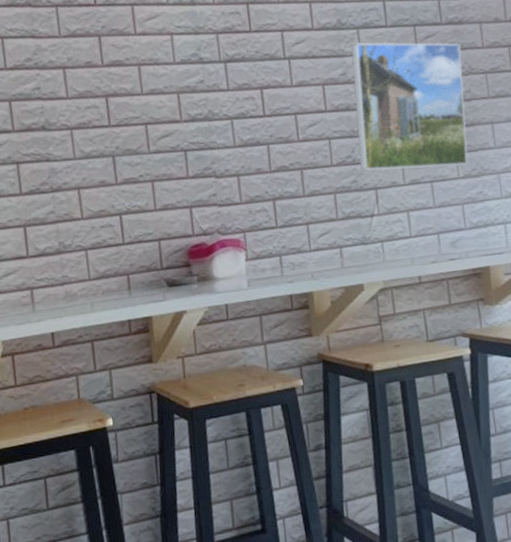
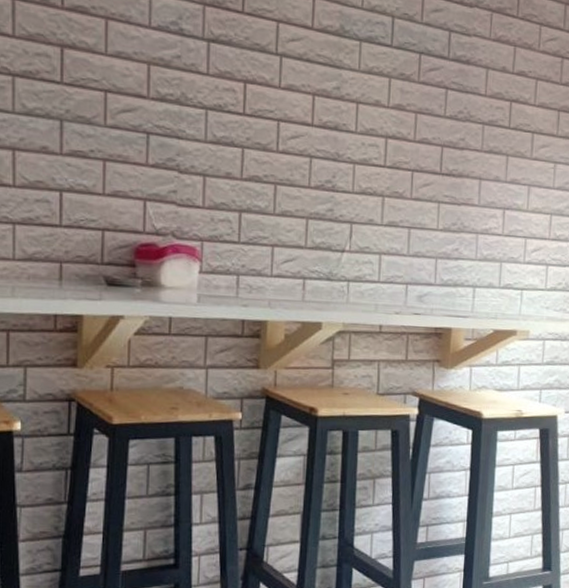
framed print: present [351,42,468,172] -> none [339,56,464,218]

